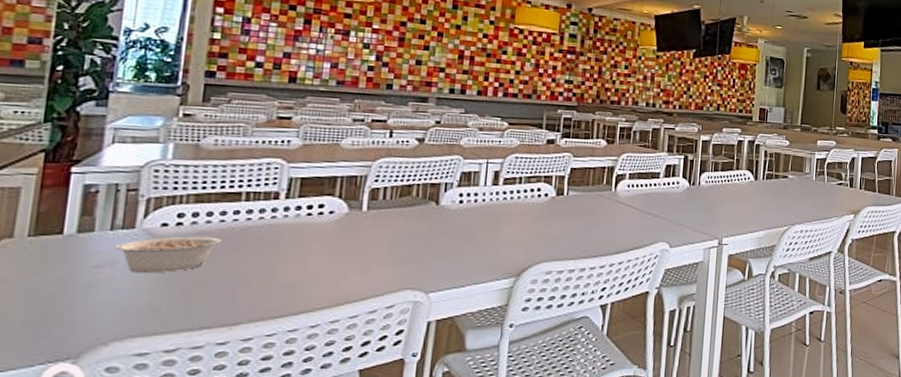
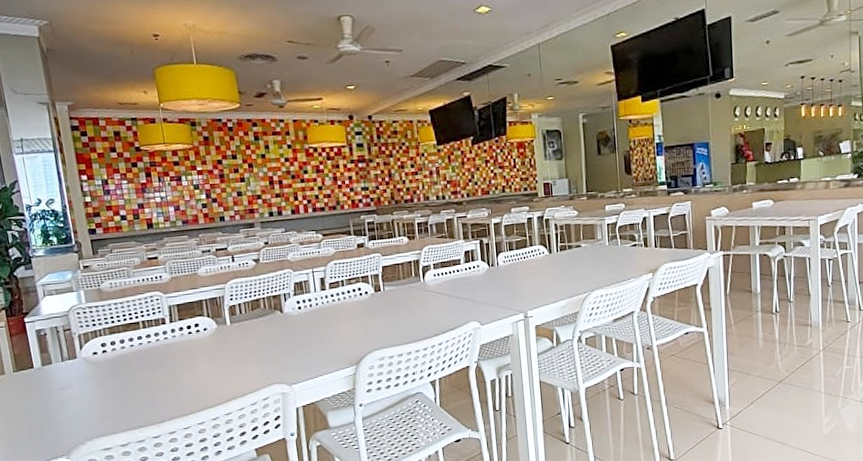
legume: present [115,236,221,274] -> none [69,358,135,391]

